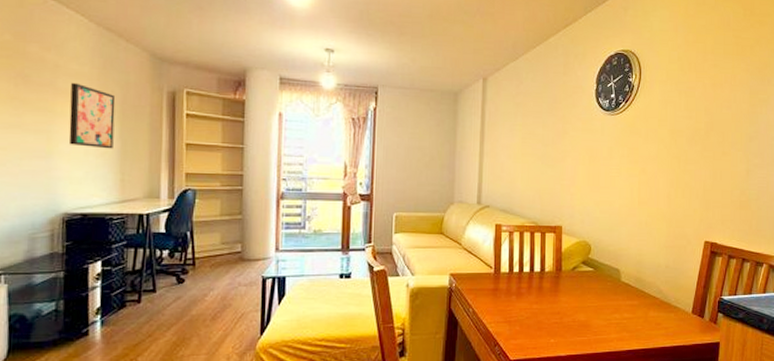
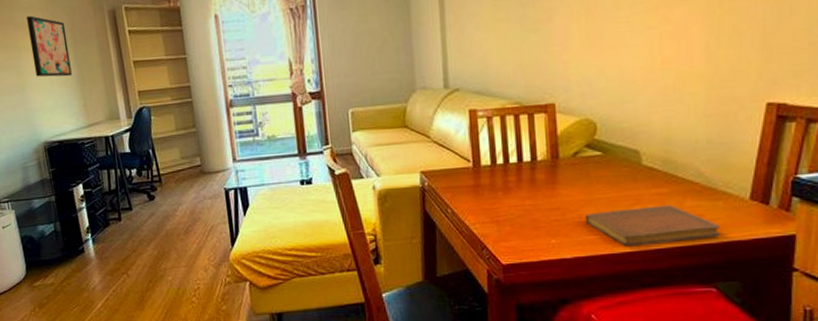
notebook: none [577,314,672,348] -> present [585,205,722,247]

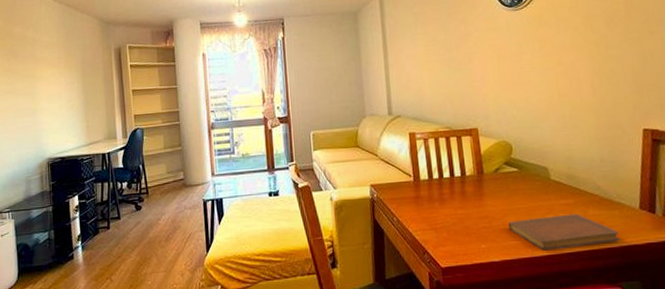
wall art: present [27,15,72,77] -> none [45,51,79,103]

